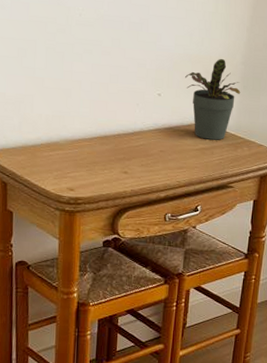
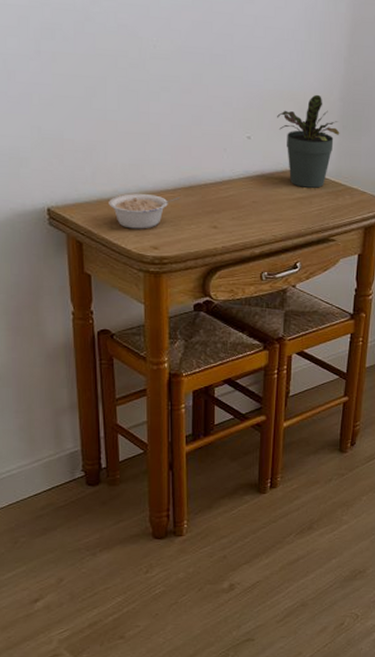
legume: none [32,141,95,173] -> present [109,193,180,229]

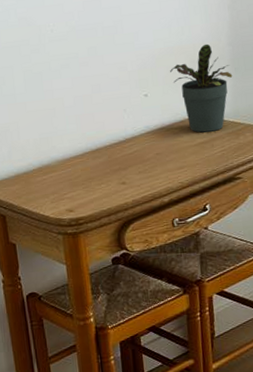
legume: present [109,193,180,229] -> none [25,161,88,197]

